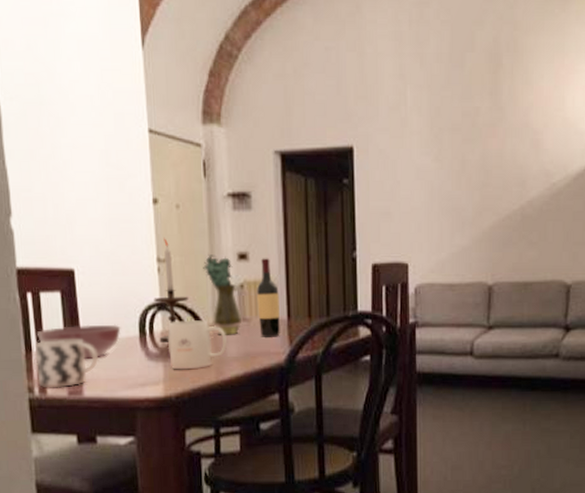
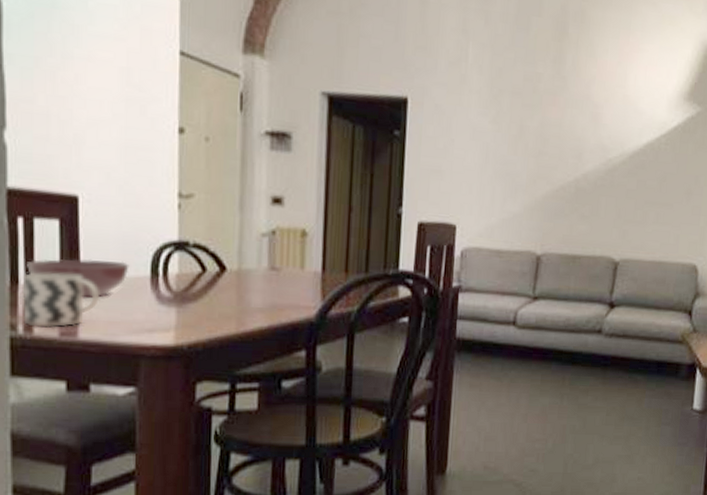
candlestick: present [153,238,189,342] -> none [171,172,212,286]
mug: present [167,319,228,370] -> none [183,263,253,318]
vase: present [203,253,241,335] -> none [231,194,270,284]
wine bottle: present [257,258,280,337] -> none [289,204,315,290]

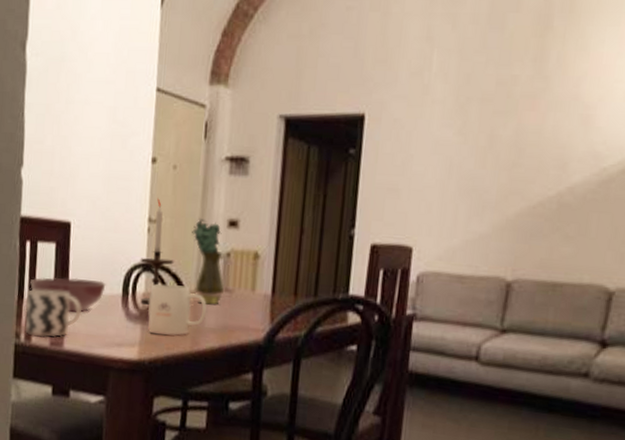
candlestick: none [171,172,212,286] -> present [140,198,174,305]
mug: none [183,263,253,318] -> present [147,284,208,336]
vase: none [231,194,270,284] -> present [192,217,224,305]

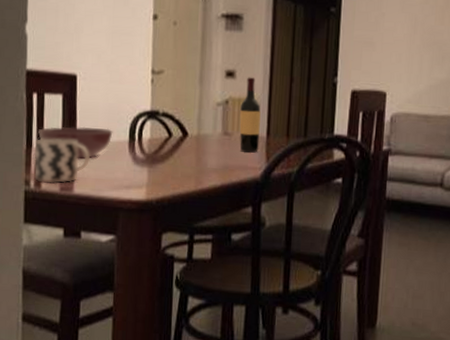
candlestick: present [140,198,174,305] -> none [145,52,177,149]
mug: present [147,284,208,336] -> none [153,129,209,177]
vase: present [192,217,224,305] -> none [193,69,224,148]
wine bottle: none [241,227,266,313] -> present [239,77,261,153]

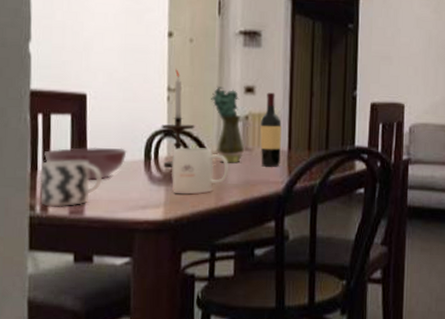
candlestick: none [145,52,177,149] -> present [161,69,195,167]
mug: none [153,129,209,177] -> present [171,146,230,195]
vase: none [193,69,224,148] -> present [211,85,244,163]

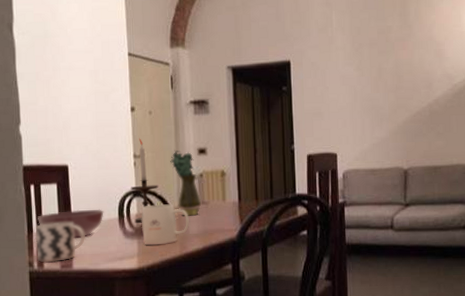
wine bottle: present [260,92,282,167] -> none [213,152,233,217]

